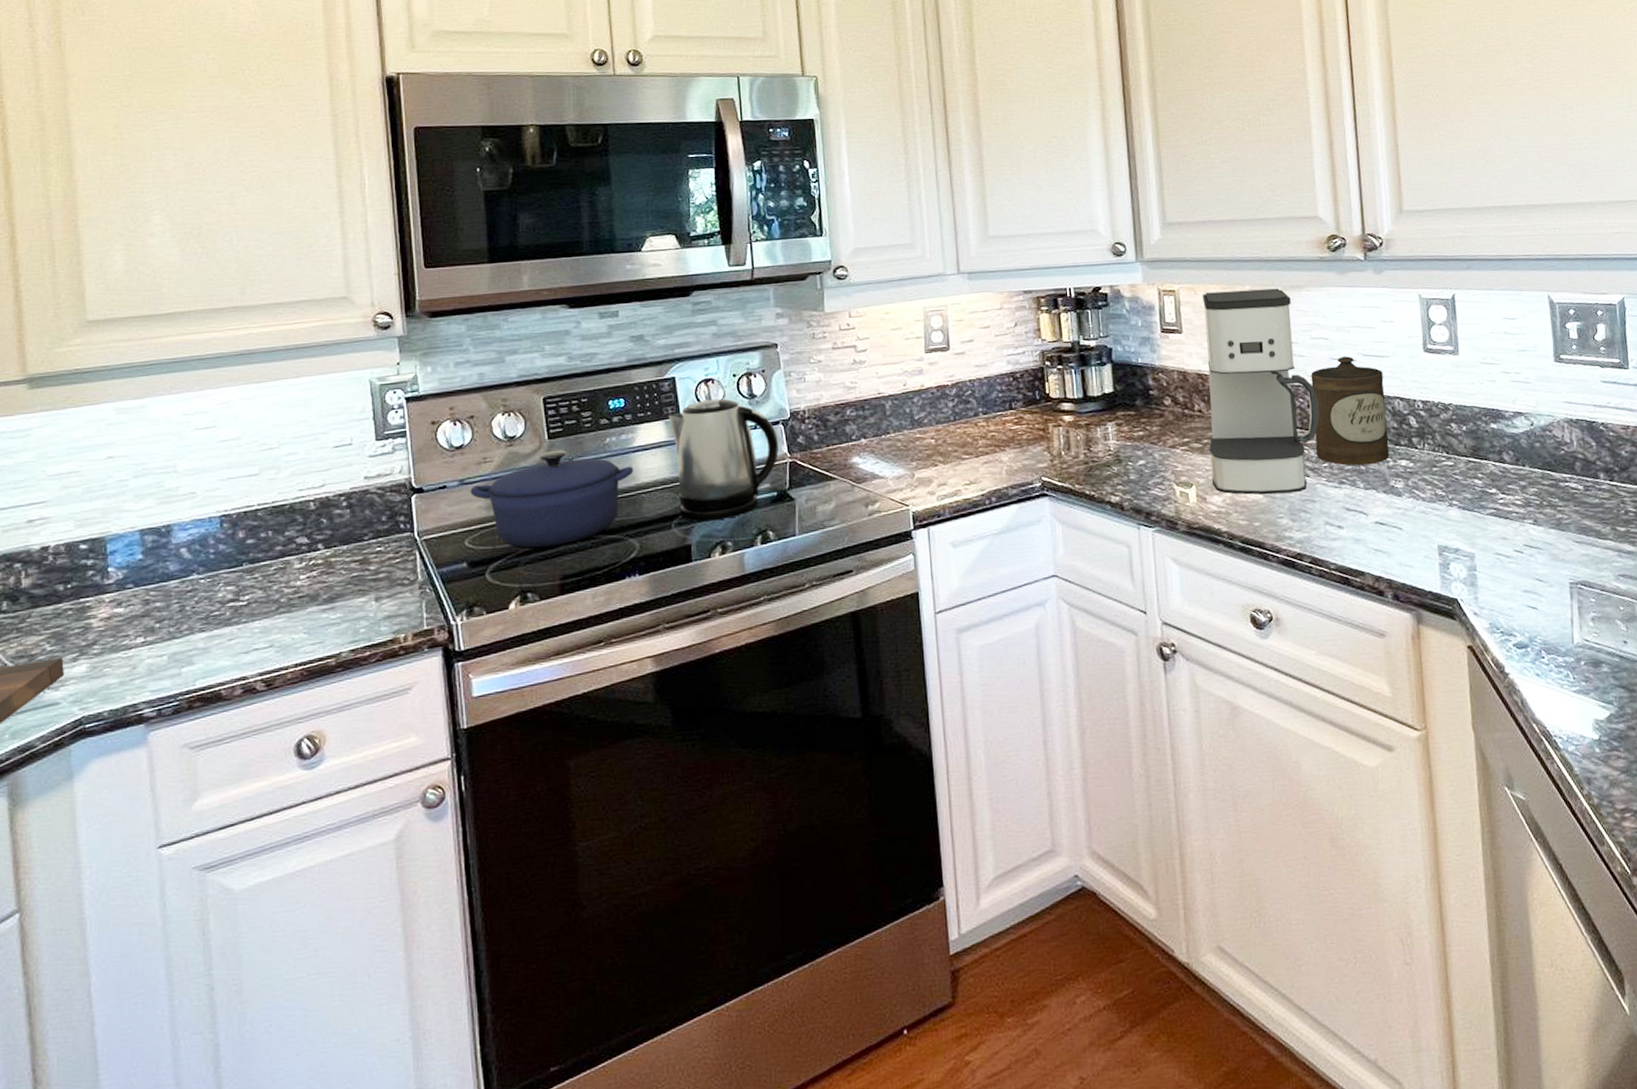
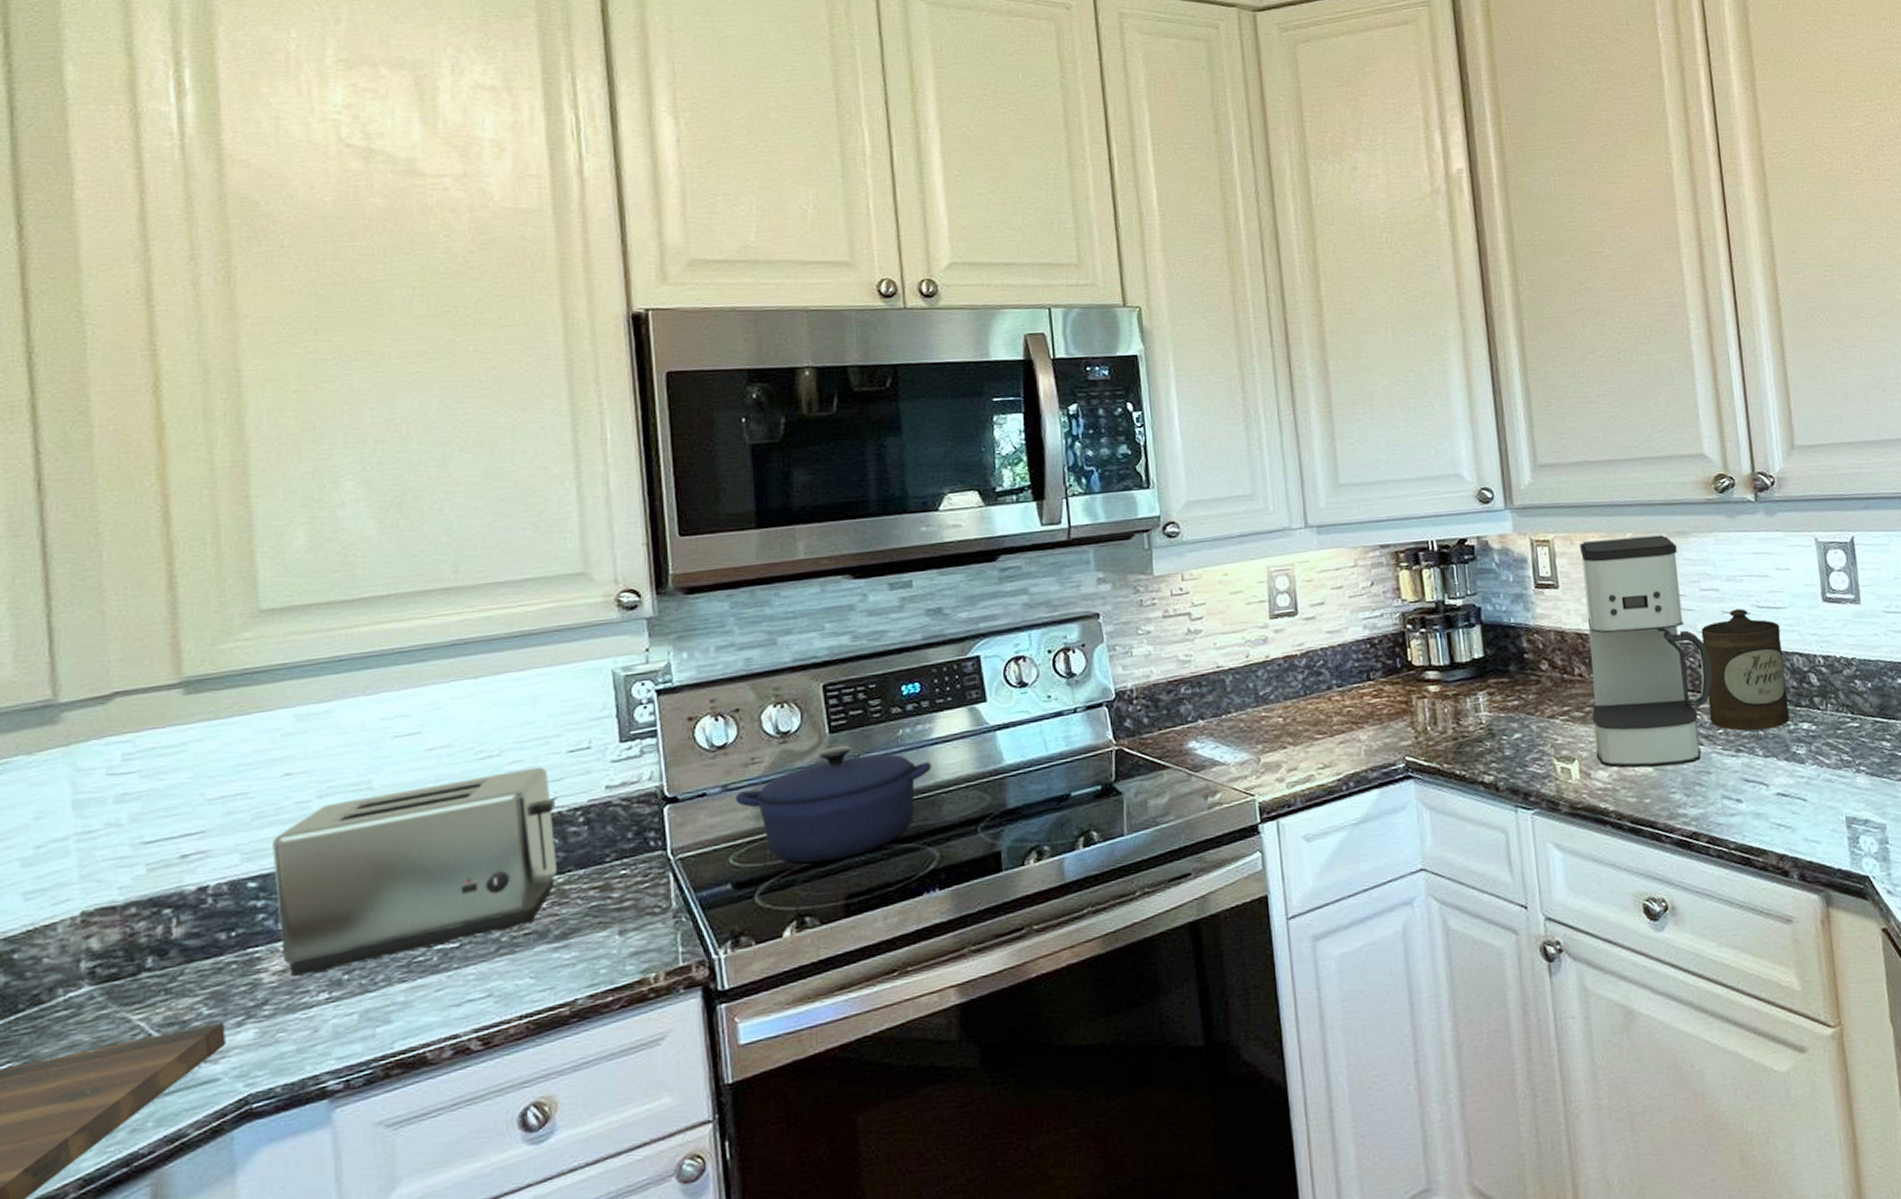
toaster: none [99,459,325,623] -> present [272,767,557,976]
kettle: present [668,398,779,521] -> none [972,678,1102,824]

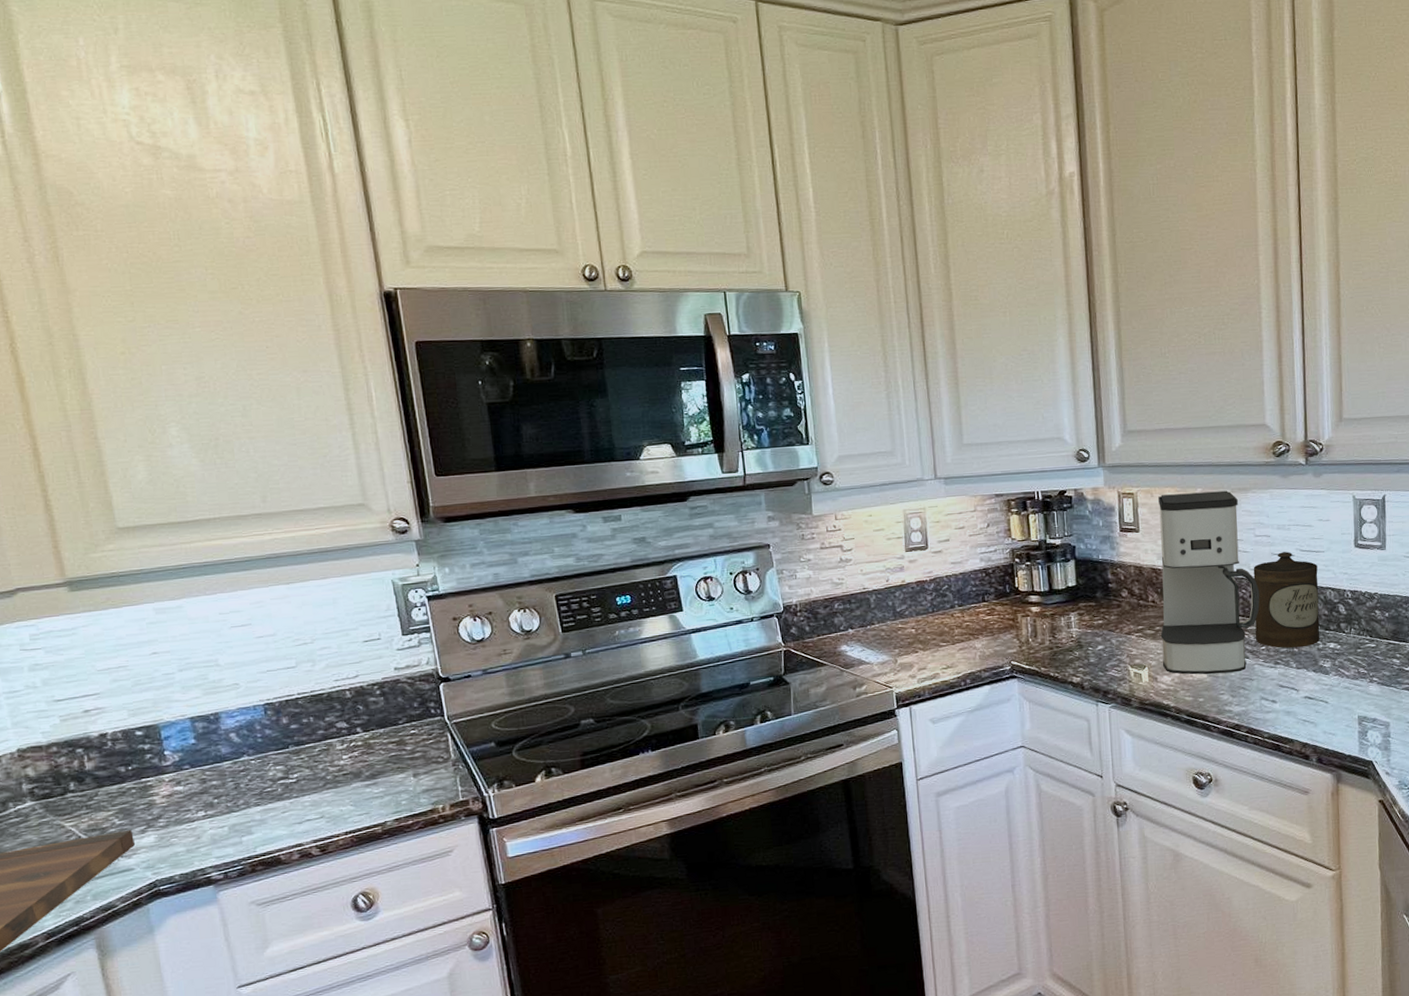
toaster: present [272,767,557,976] -> none [150,652,363,799]
cooking pot: present [735,745,932,866] -> none [493,642,642,731]

